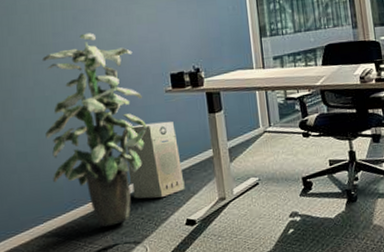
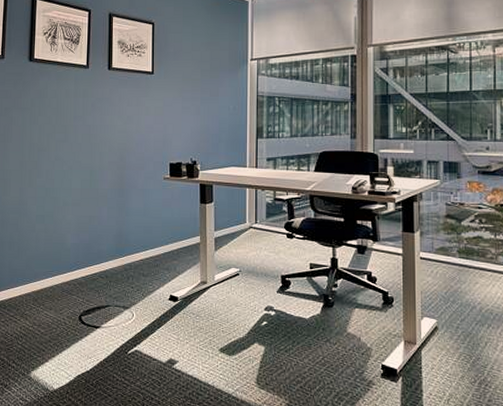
indoor plant: present [41,33,147,227] -> none [60,119,145,289]
air purifier: present [126,121,185,199] -> none [124,205,172,272]

